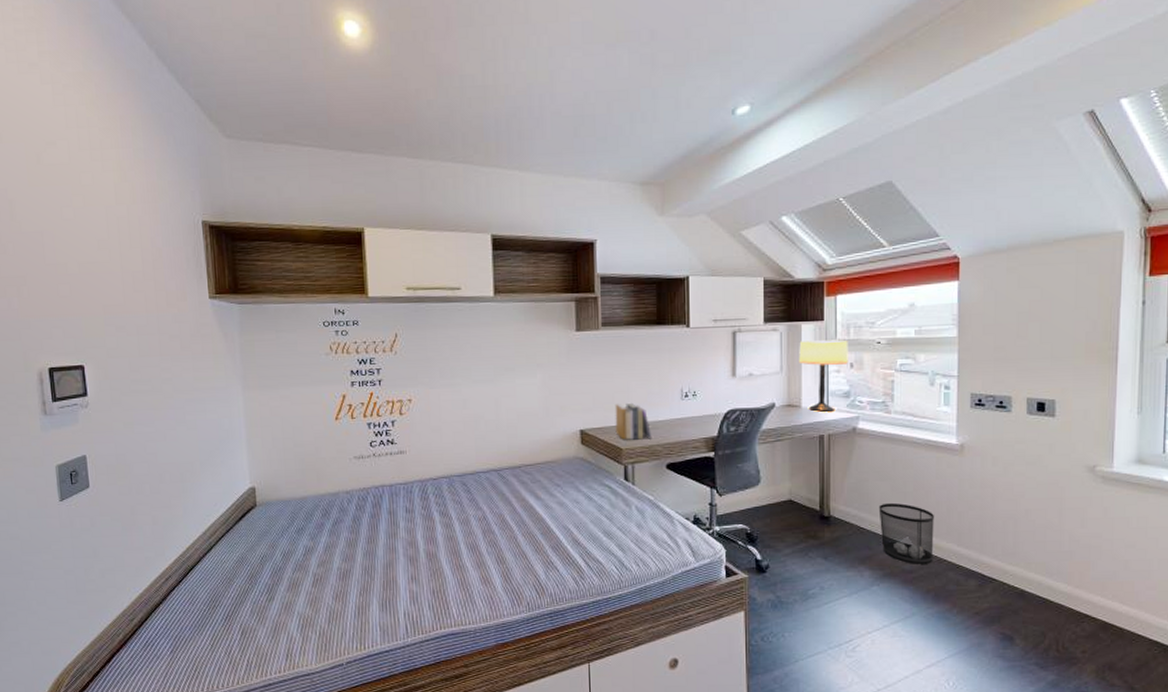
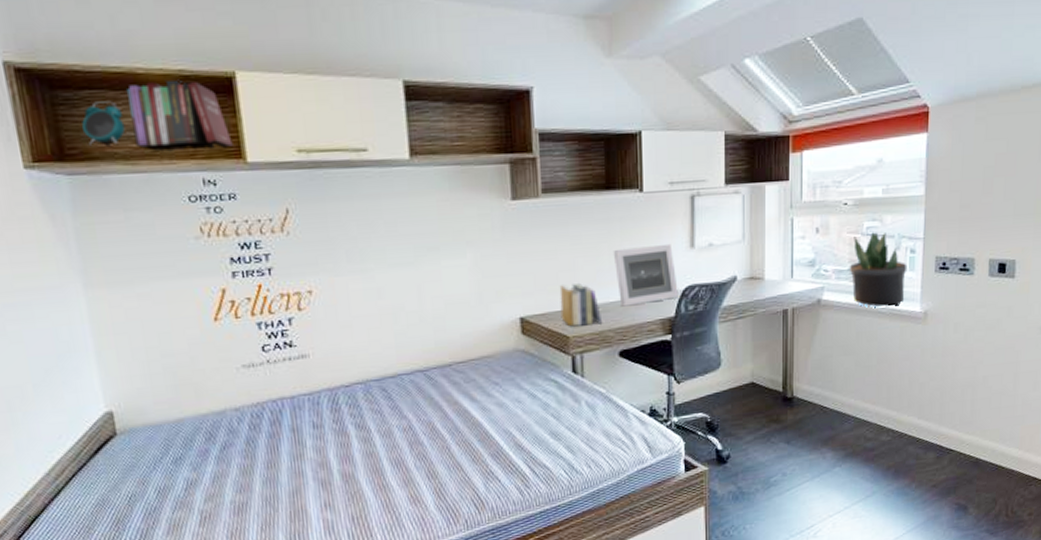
alarm clock: none [252,249,282,284] -> present [82,101,126,148]
books: none [286,233,359,288] -> present [127,79,233,152]
picture frame: none [662,372,721,425] -> present [613,243,678,307]
table lamp: present [799,339,848,412] -> none [762,201,814,284]
waste bin: present [878,502,934,564] -> none [842,378,896,441]
planter: none [884,369,942,438] -> present [850,232,907,308]

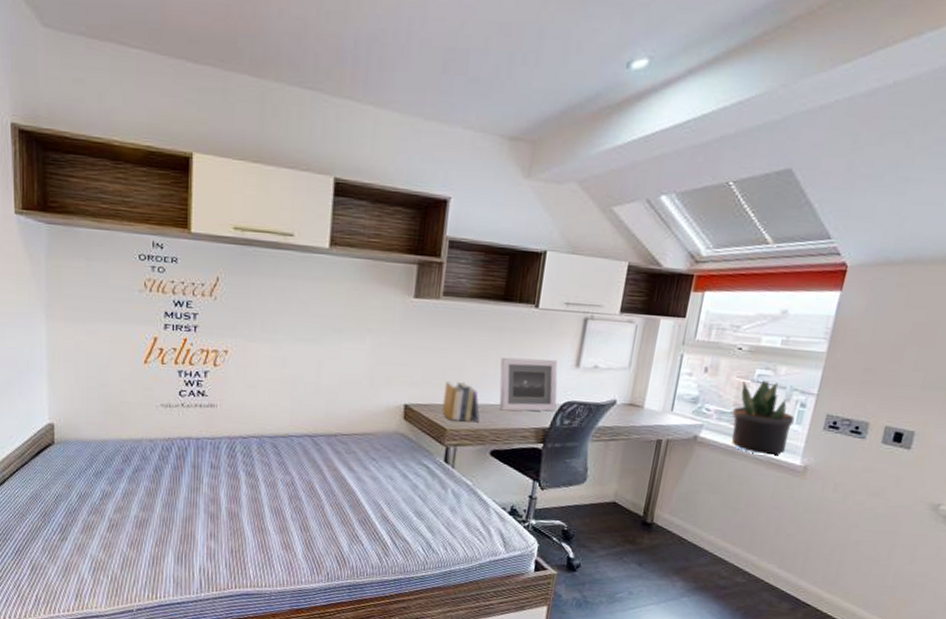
alarm clock: present [82,101,126,148] -> none [64,165,98,205]
books: present [127,79,233,152] -> none [104,153,182,219]

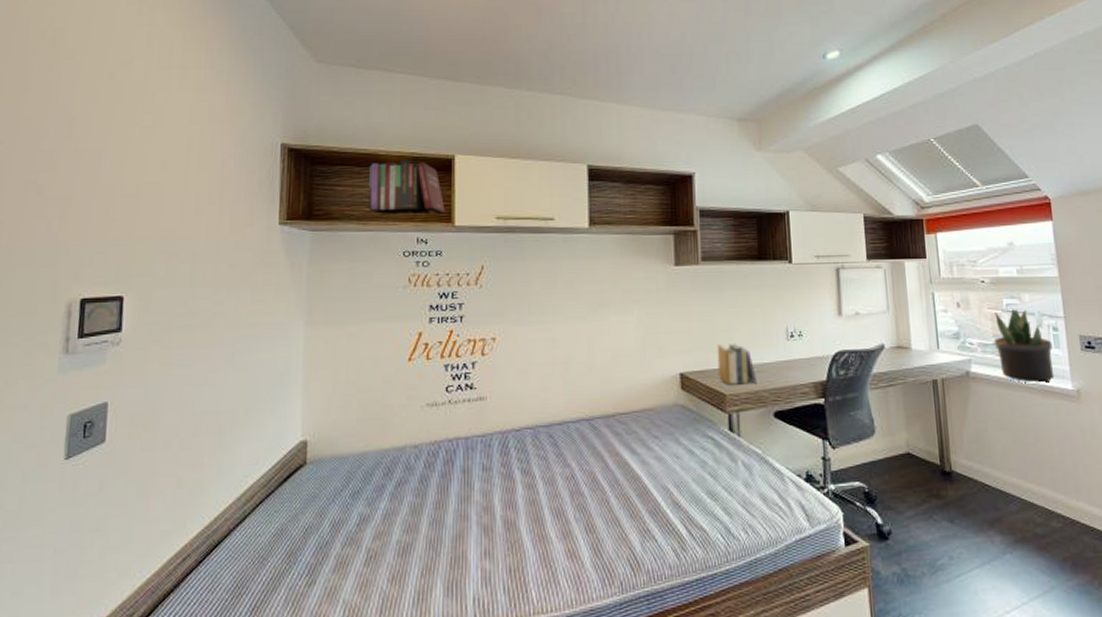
books: none [104,153,182,219] -> present [369,159,445,215]
picture frame: present [499,357,558,411] -> none [766,310,829,368]

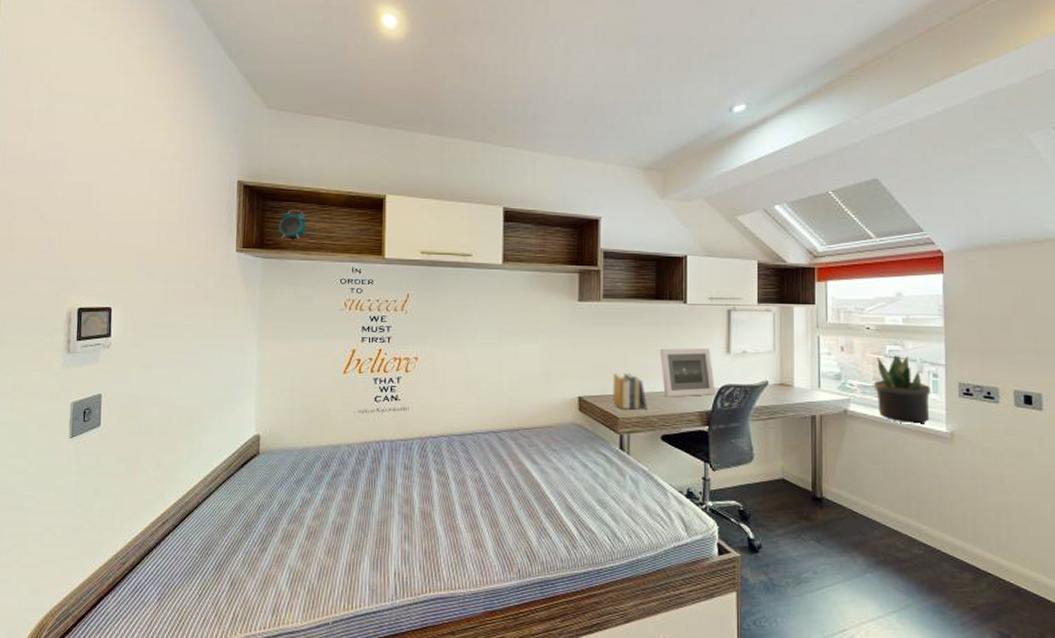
alarm clock: none [330,174,363,211] -> present [279,210,307,241]
books: present [369,159,445,215] -> none [311,198,377,247]
picture frame: none [766,310,829,368] -> present [659,347,715,397]

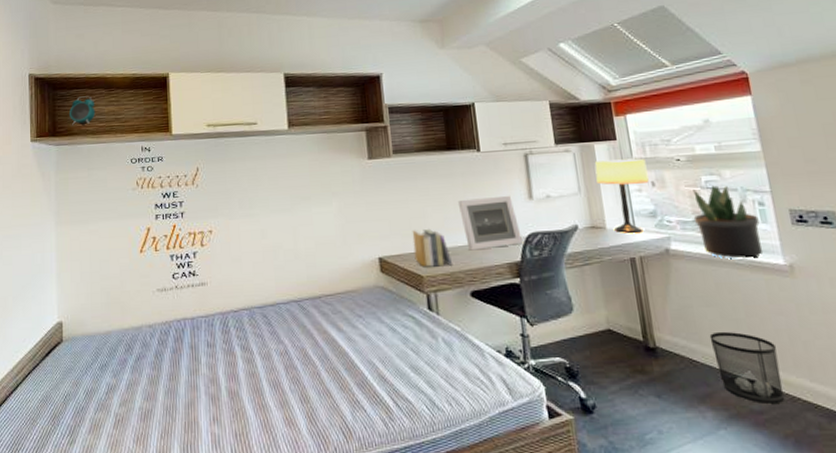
table lamp: none [791,323,839,393] -> present [594,158,649,233]
waste bin: none [871,487,927,553] -> present [709,331,785,403]

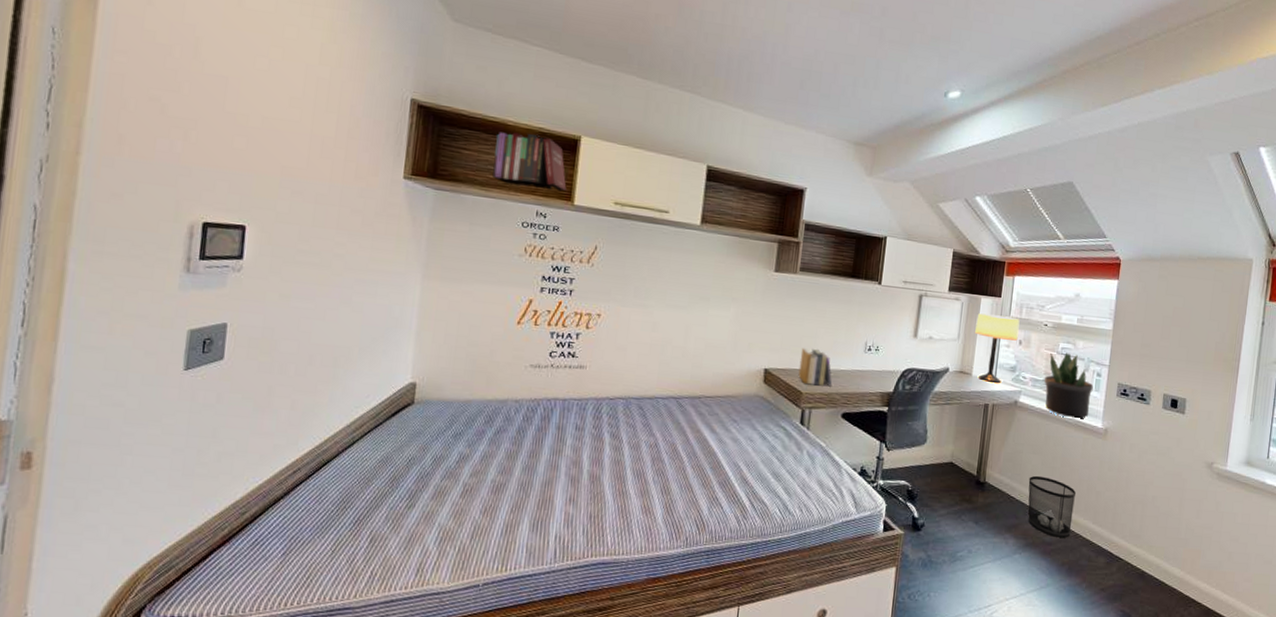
alarm clock: present [70,96,96,127] -> none [456,139,490,175]
books: none [100,80,164,129] -> present [492,132,567,192]
picture frame: present [457,195,522,251] -> none [849,327,899,377]

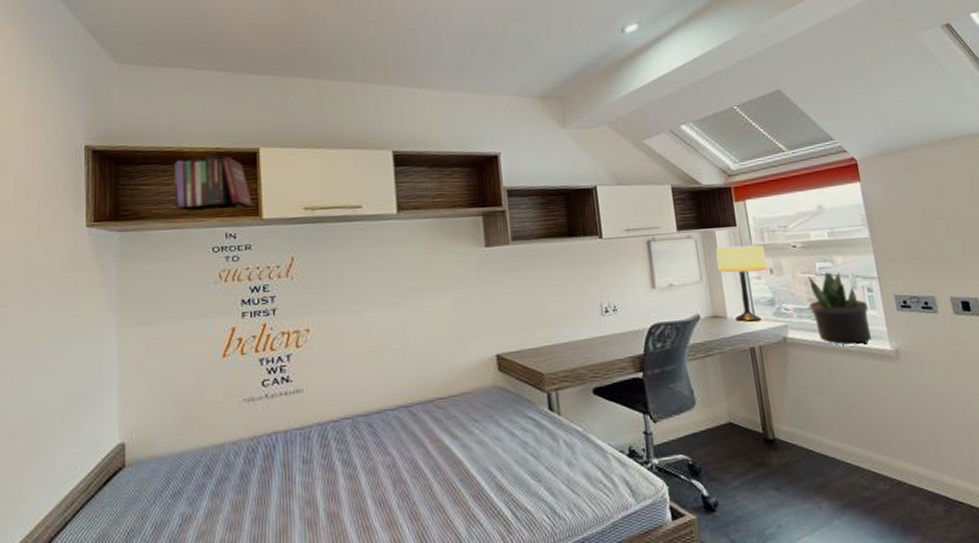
books: present [798,348,833,387] -> none [531,322,575,364]
waste bin: present [1028,475,1076,538] -> none [824,419,893,490]

